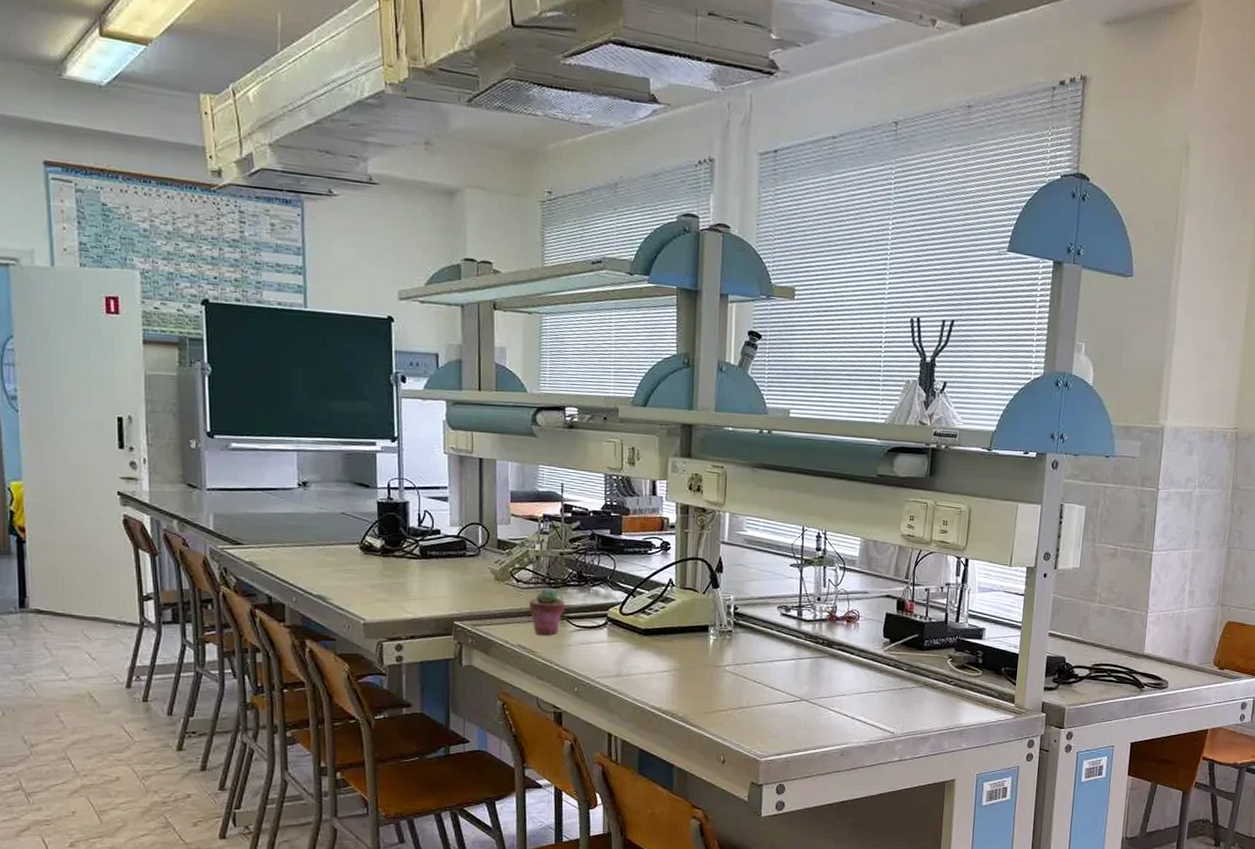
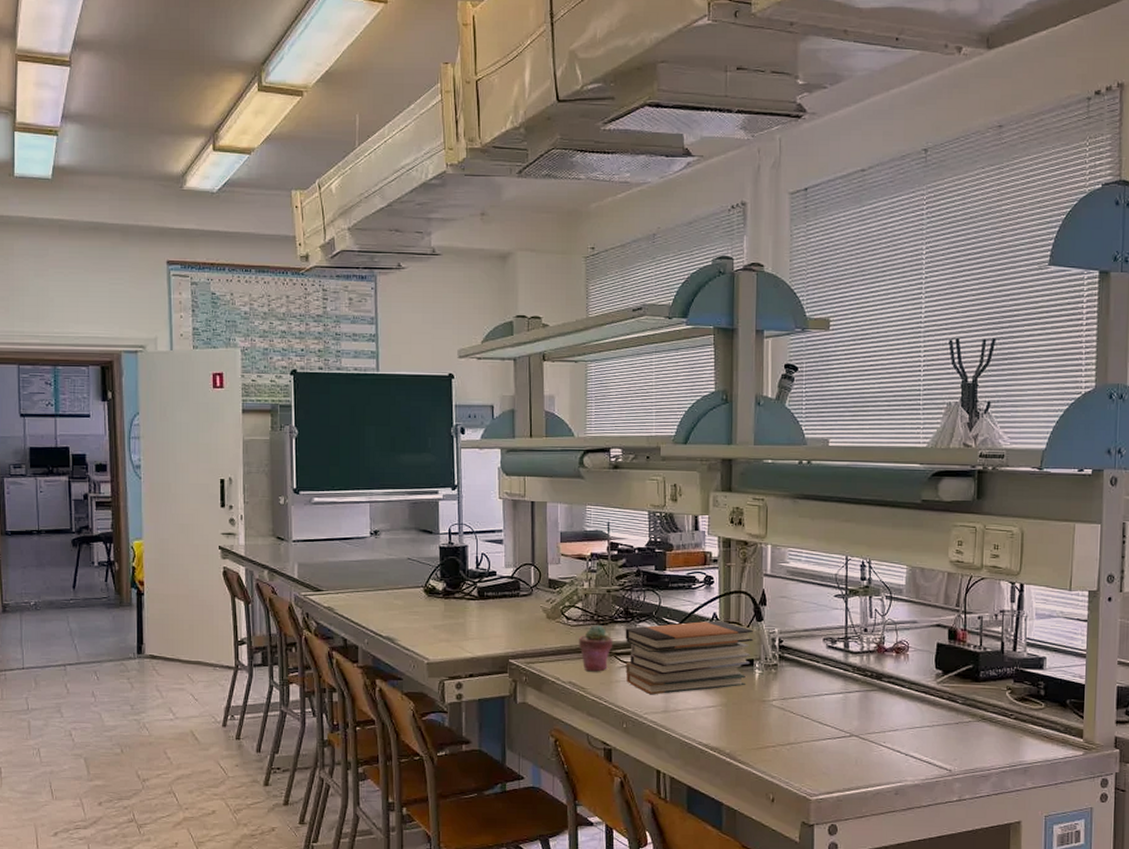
book stack: none [578,586,709,659] -> present [625,620,753,695]

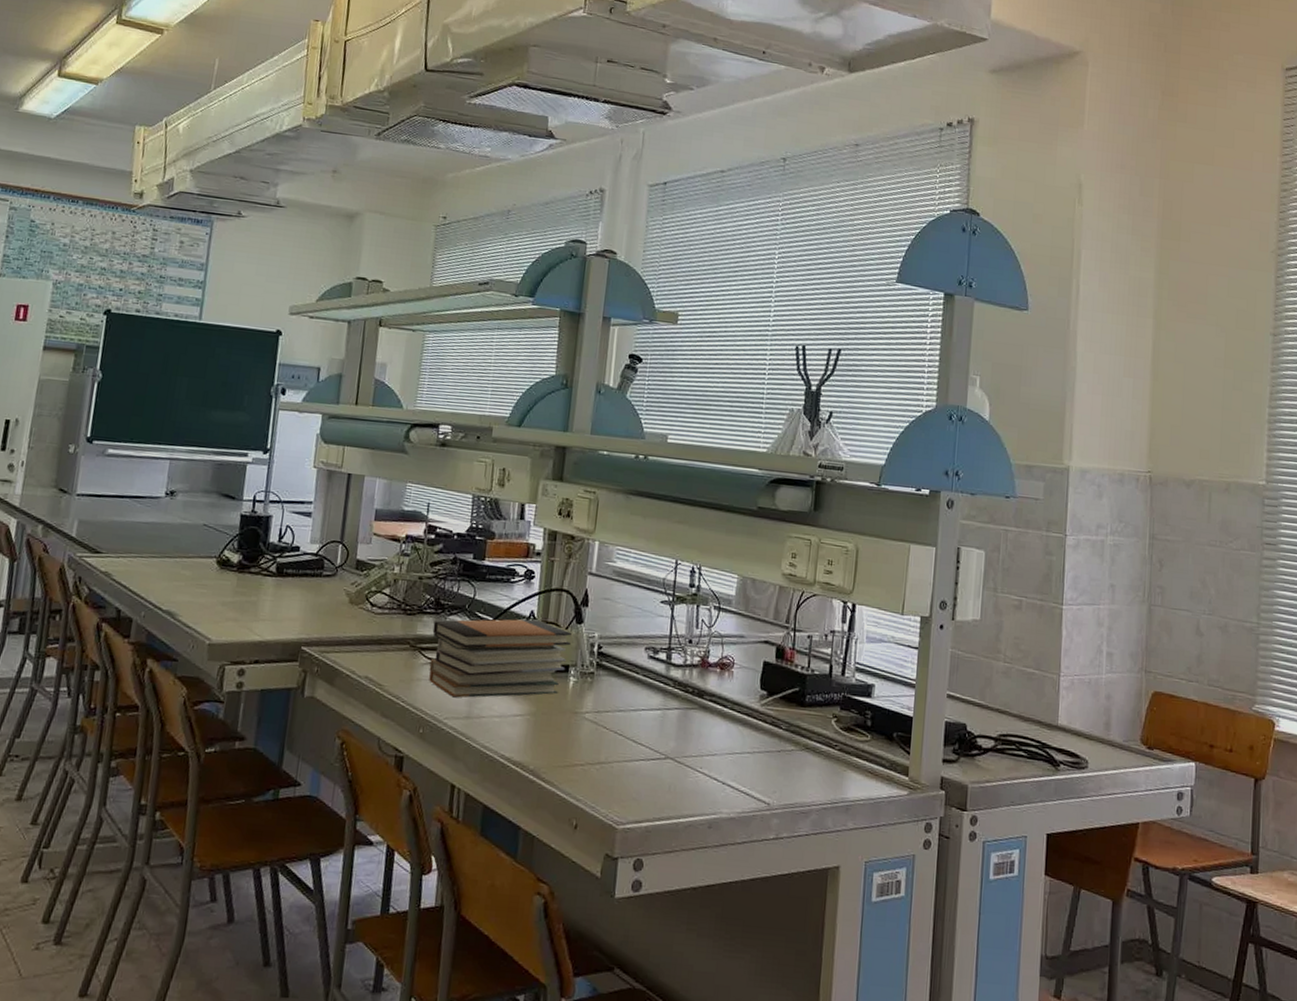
potted succulent: present [579,625,613,672] -> none [381,614,420,668]

